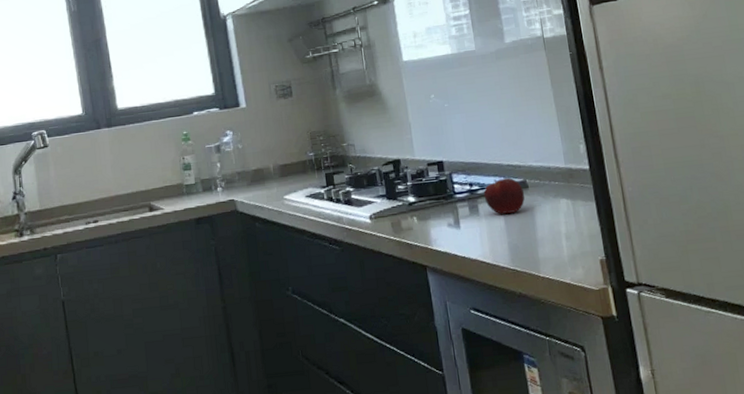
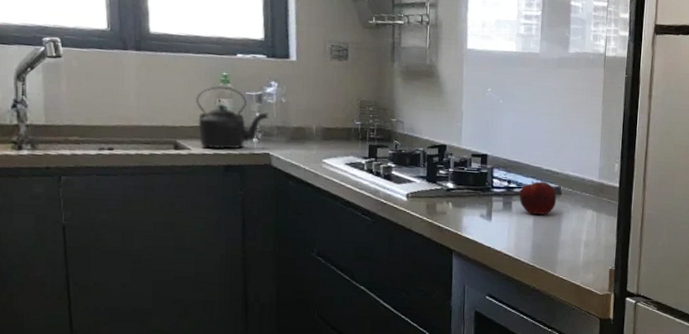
kettle: none [163,144,229,205] -> present [196,86,269,150]

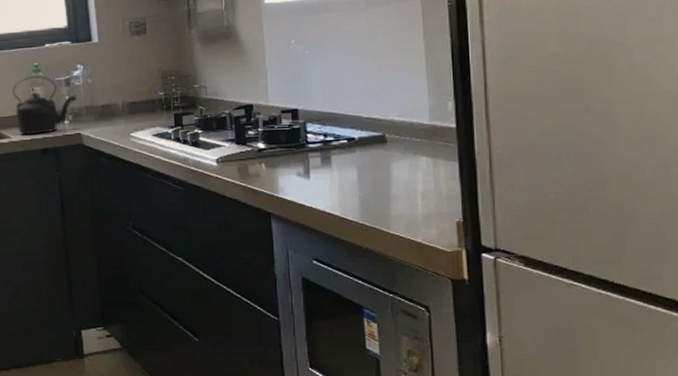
fruit: present [519,181,557,215] -> none [338,131,383,167]

